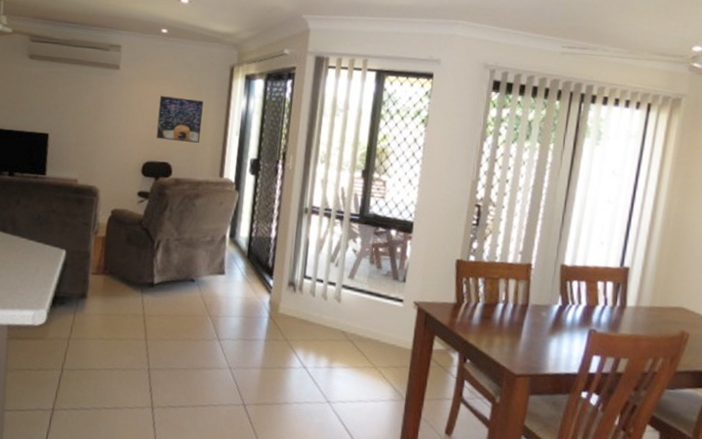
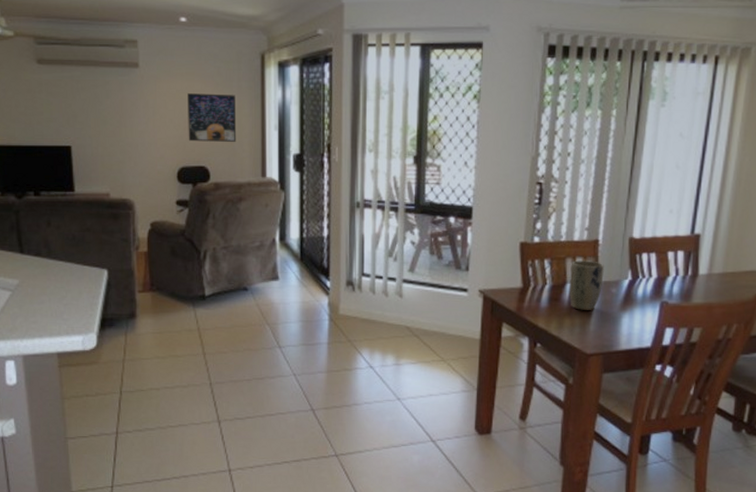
plant pot: none [500,282,536,332] -> present [569,260,604,310]

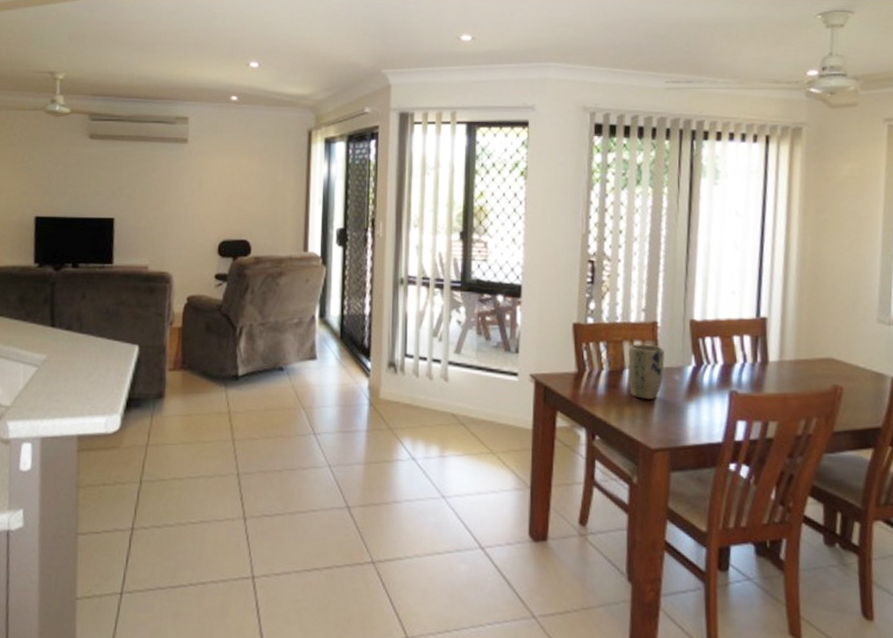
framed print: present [188,93,237,142] -> none [231,168,281,216]

